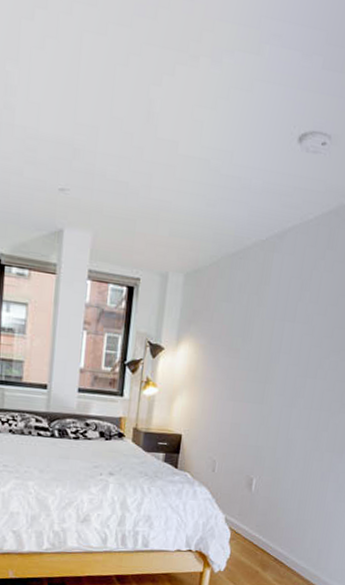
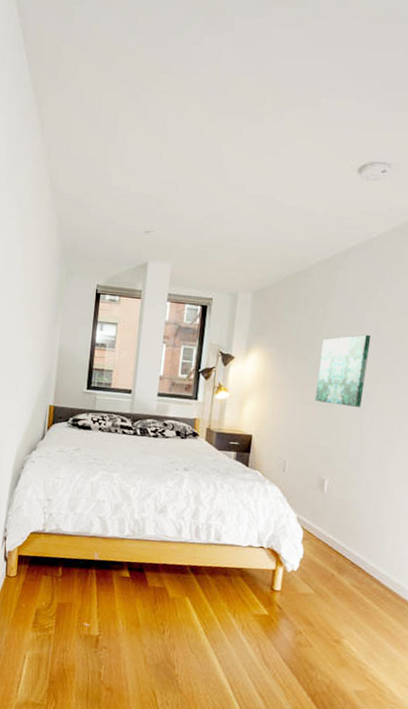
wall art: none [246,326,303,404] -> present [315,334,371,407]

